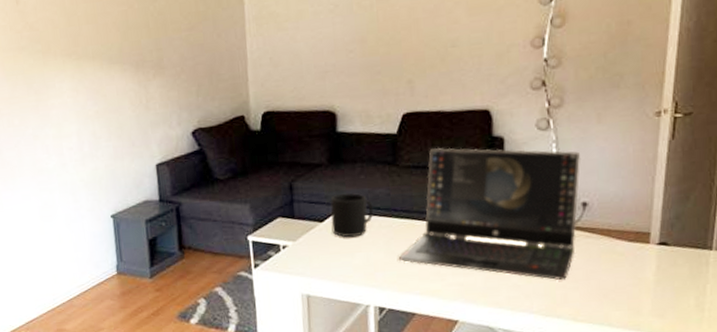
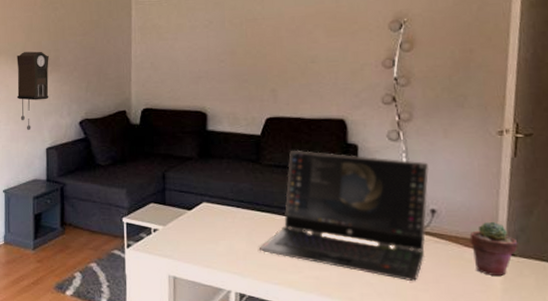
pendulum clock: none [113,52,155,146] -> present [16,51,49,131]
mug: present [330,193,374,238] -> none [198,186,238,226]
potted succulent: none [622,210,673,269] -> present [469,221,518,277]

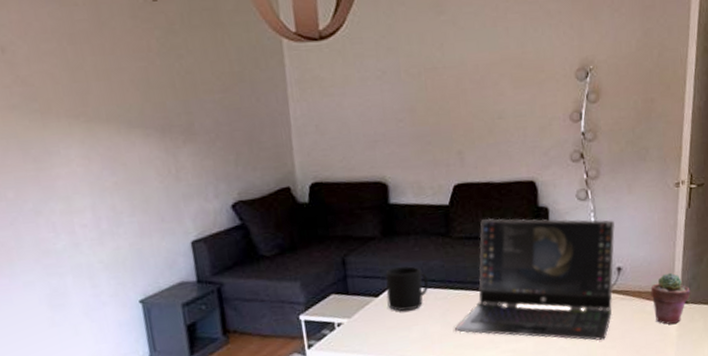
pendulum clock: present [16,51,49,131] -> none [132,115,187,222]
mug: none [198,186,238,226] -> present [385,266,429,312]

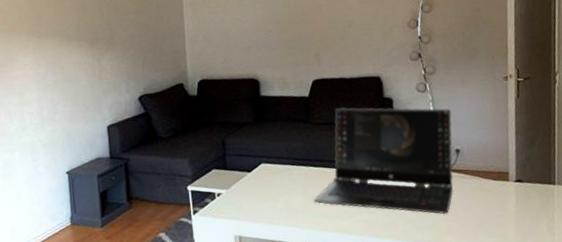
mug: present [385,266,429,312] -> none [256,147,293,185]
potted succulent: present [650,272,691,325] -> none [487,154,525,202]

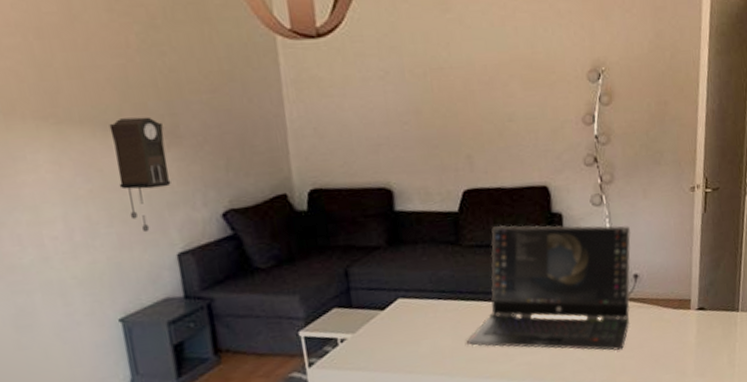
pendulum clock: none [70,31,107,111] -> present [109,117,171,233]

